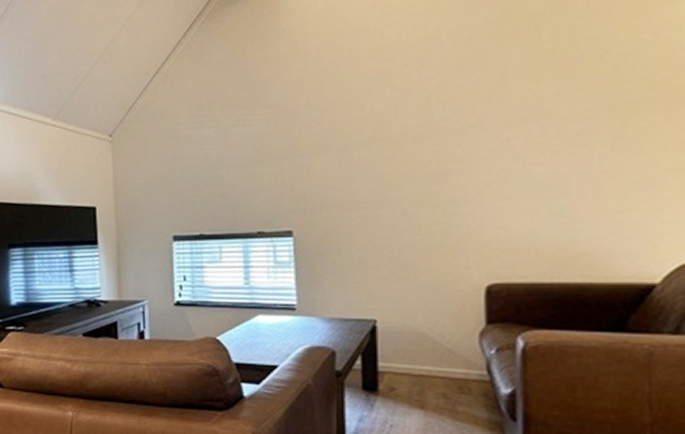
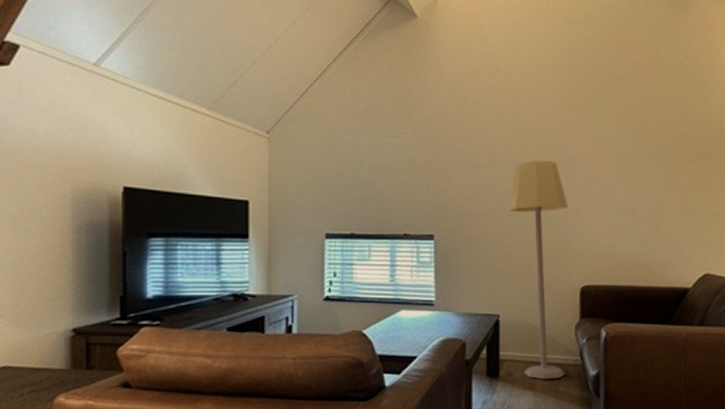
lamp: none [384,133,467,396] -> present [508,161,569,379]

